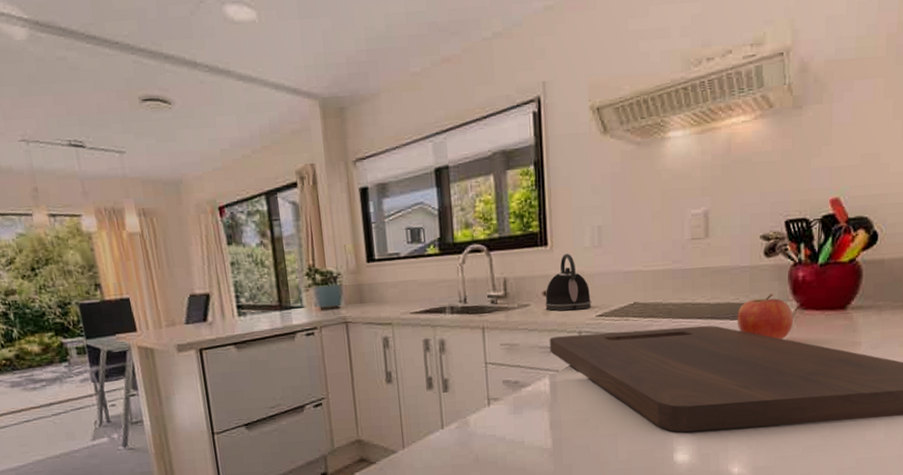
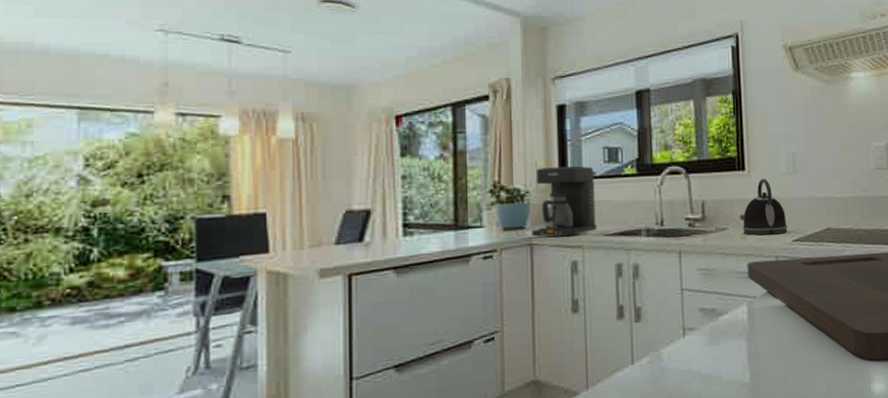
coffee maker: none [345,247,405,316] -> present [532,165,597,237]

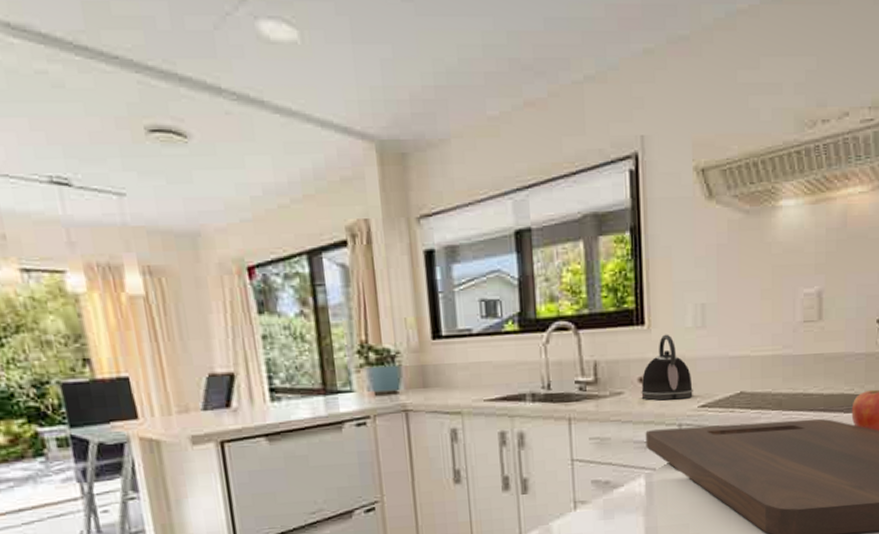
coffee maker: present [532,165,597,237] -> none [405,321,477,403]

